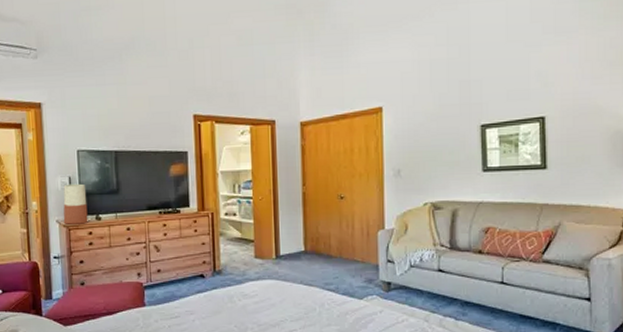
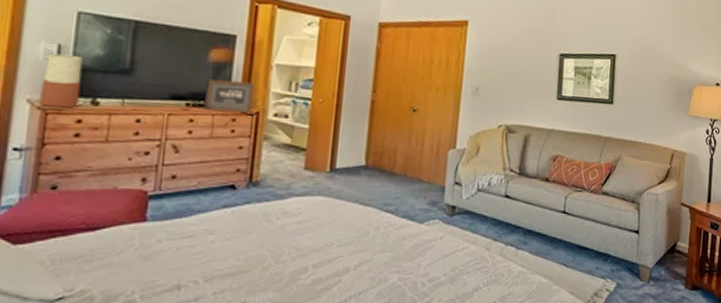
picture frame: none [171,188,208,216] -> present [204,78,255,114]

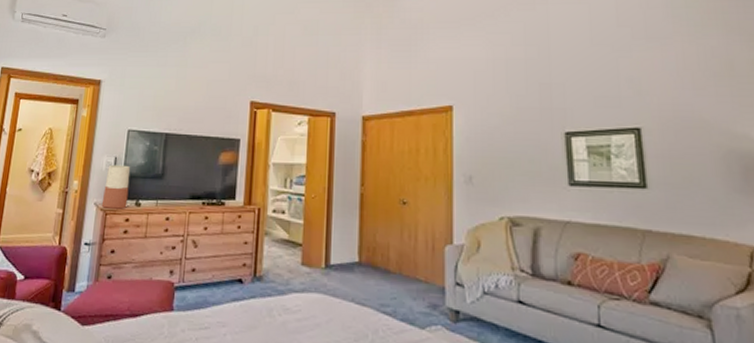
picture frame: present [204,78,255,114] -> none [216,179,256,211]

